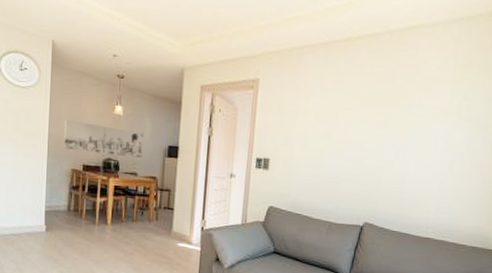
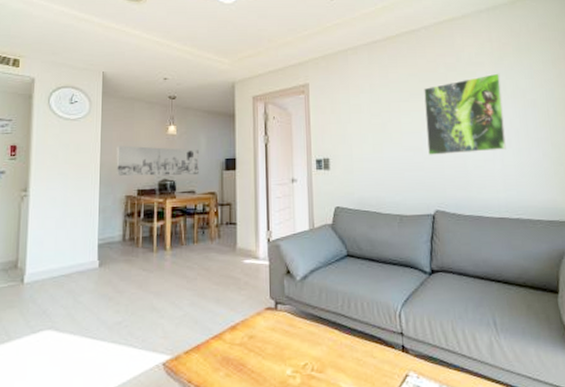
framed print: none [368,92,459,173] -> present [424,73,506,155]

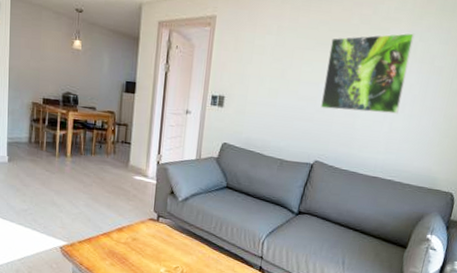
wall art: present [116,145,200,176] -> none [24,53,102,93]

